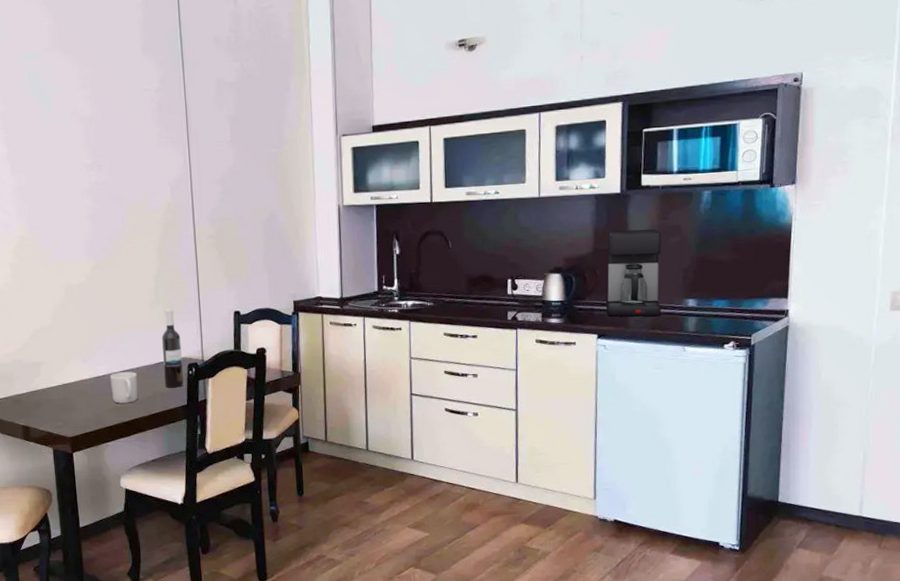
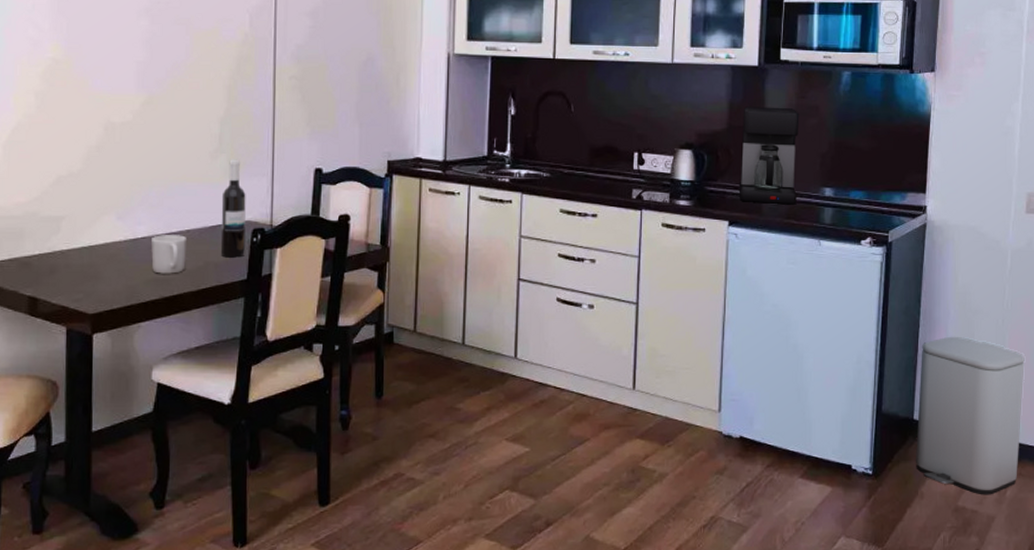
pedal bin: none [781,426,889,566] -> present [916,336,1025,494]

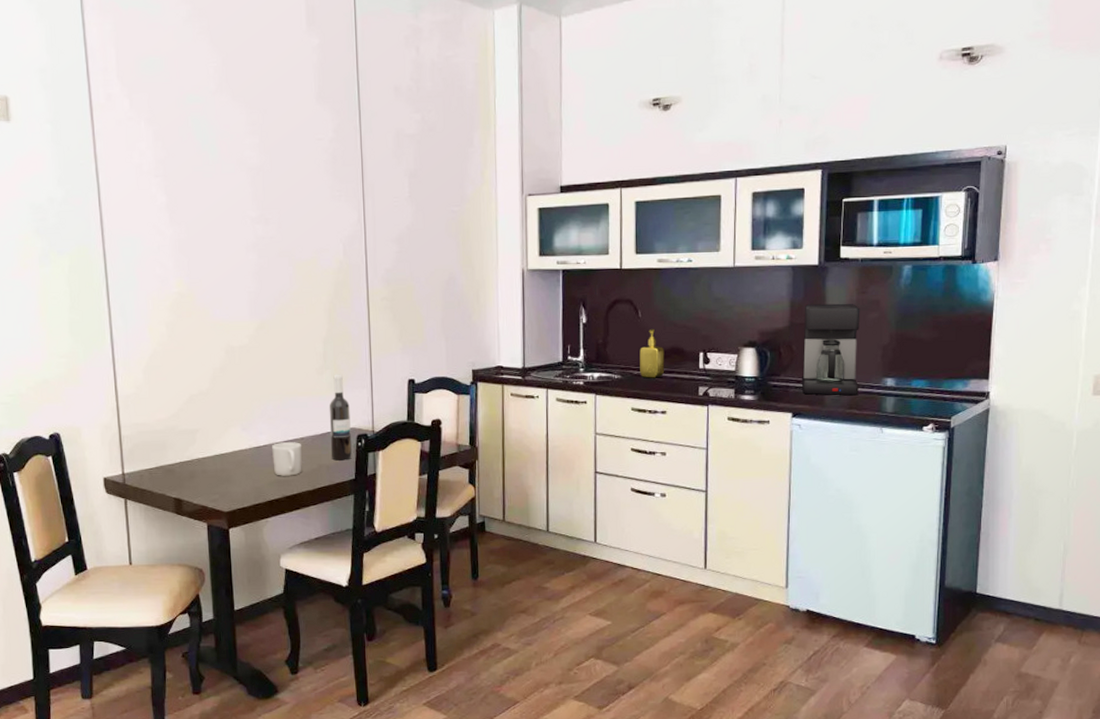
soap dispenser: none [571,124,597,178] -> present [640,328,665,378]
pedal bin: present [916,336,1025,494] -> none [979,514,1090,661]

